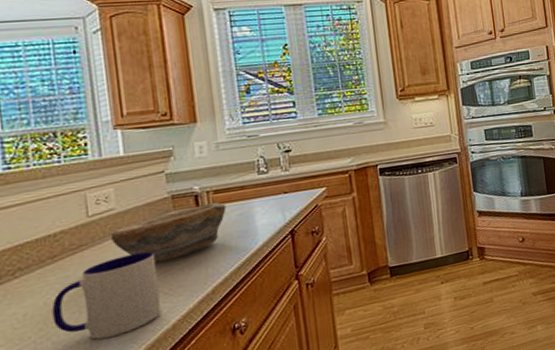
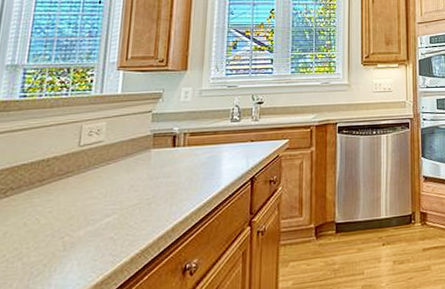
mug: present [52,251,162,340] -> none [28,184,129,265]
bowl: present [110,202,227,263] -> none [94,144,199,195]

